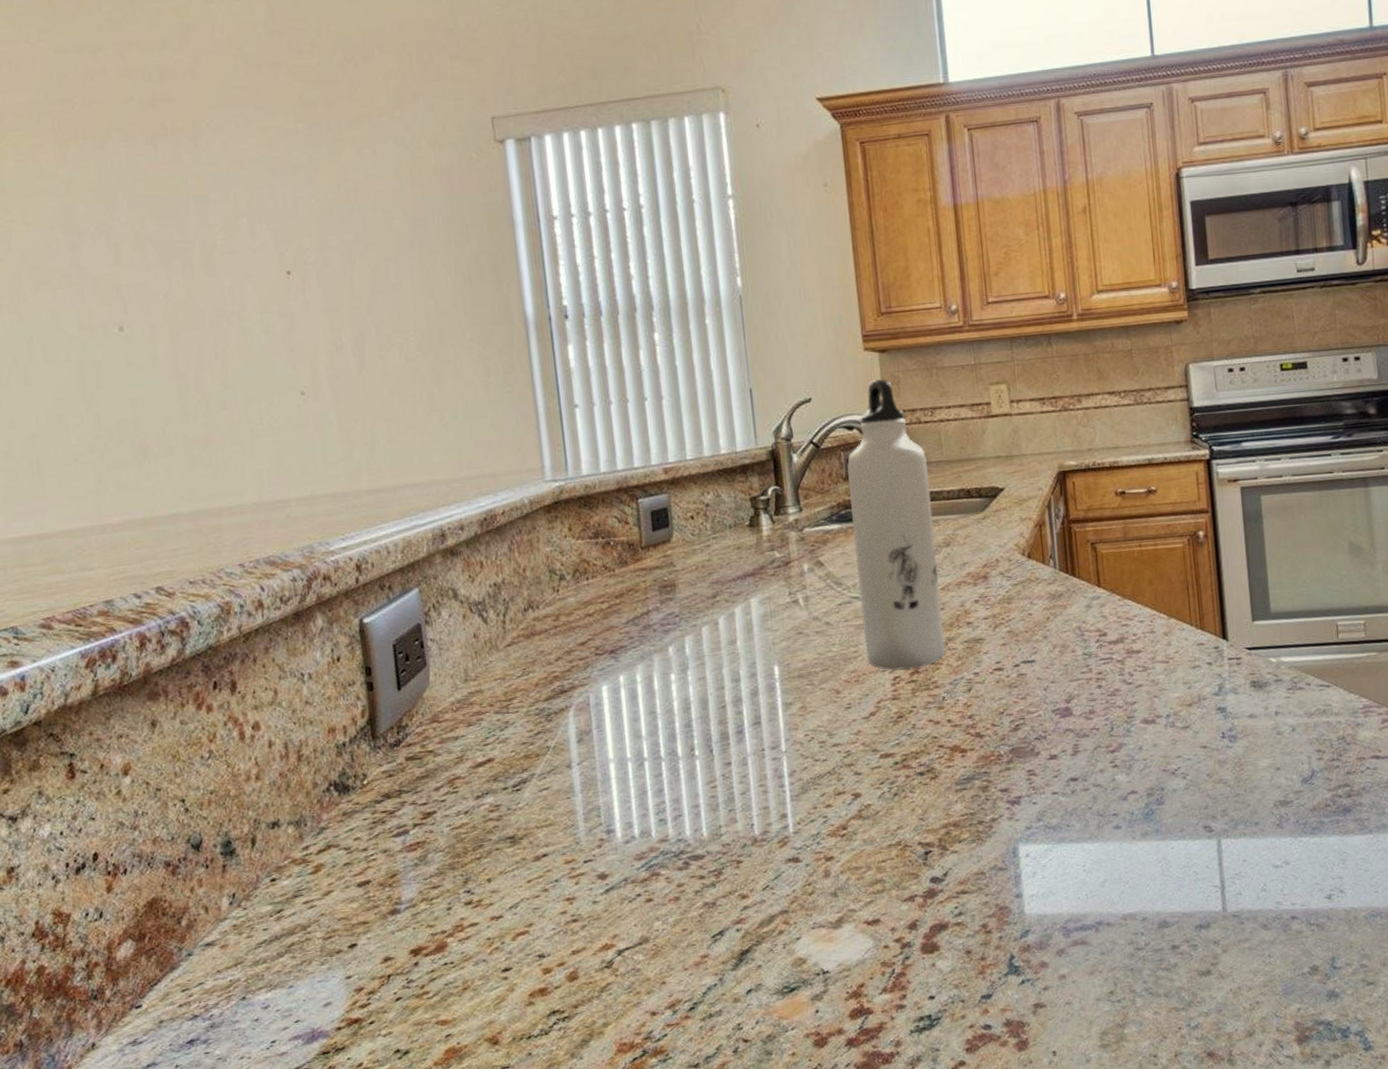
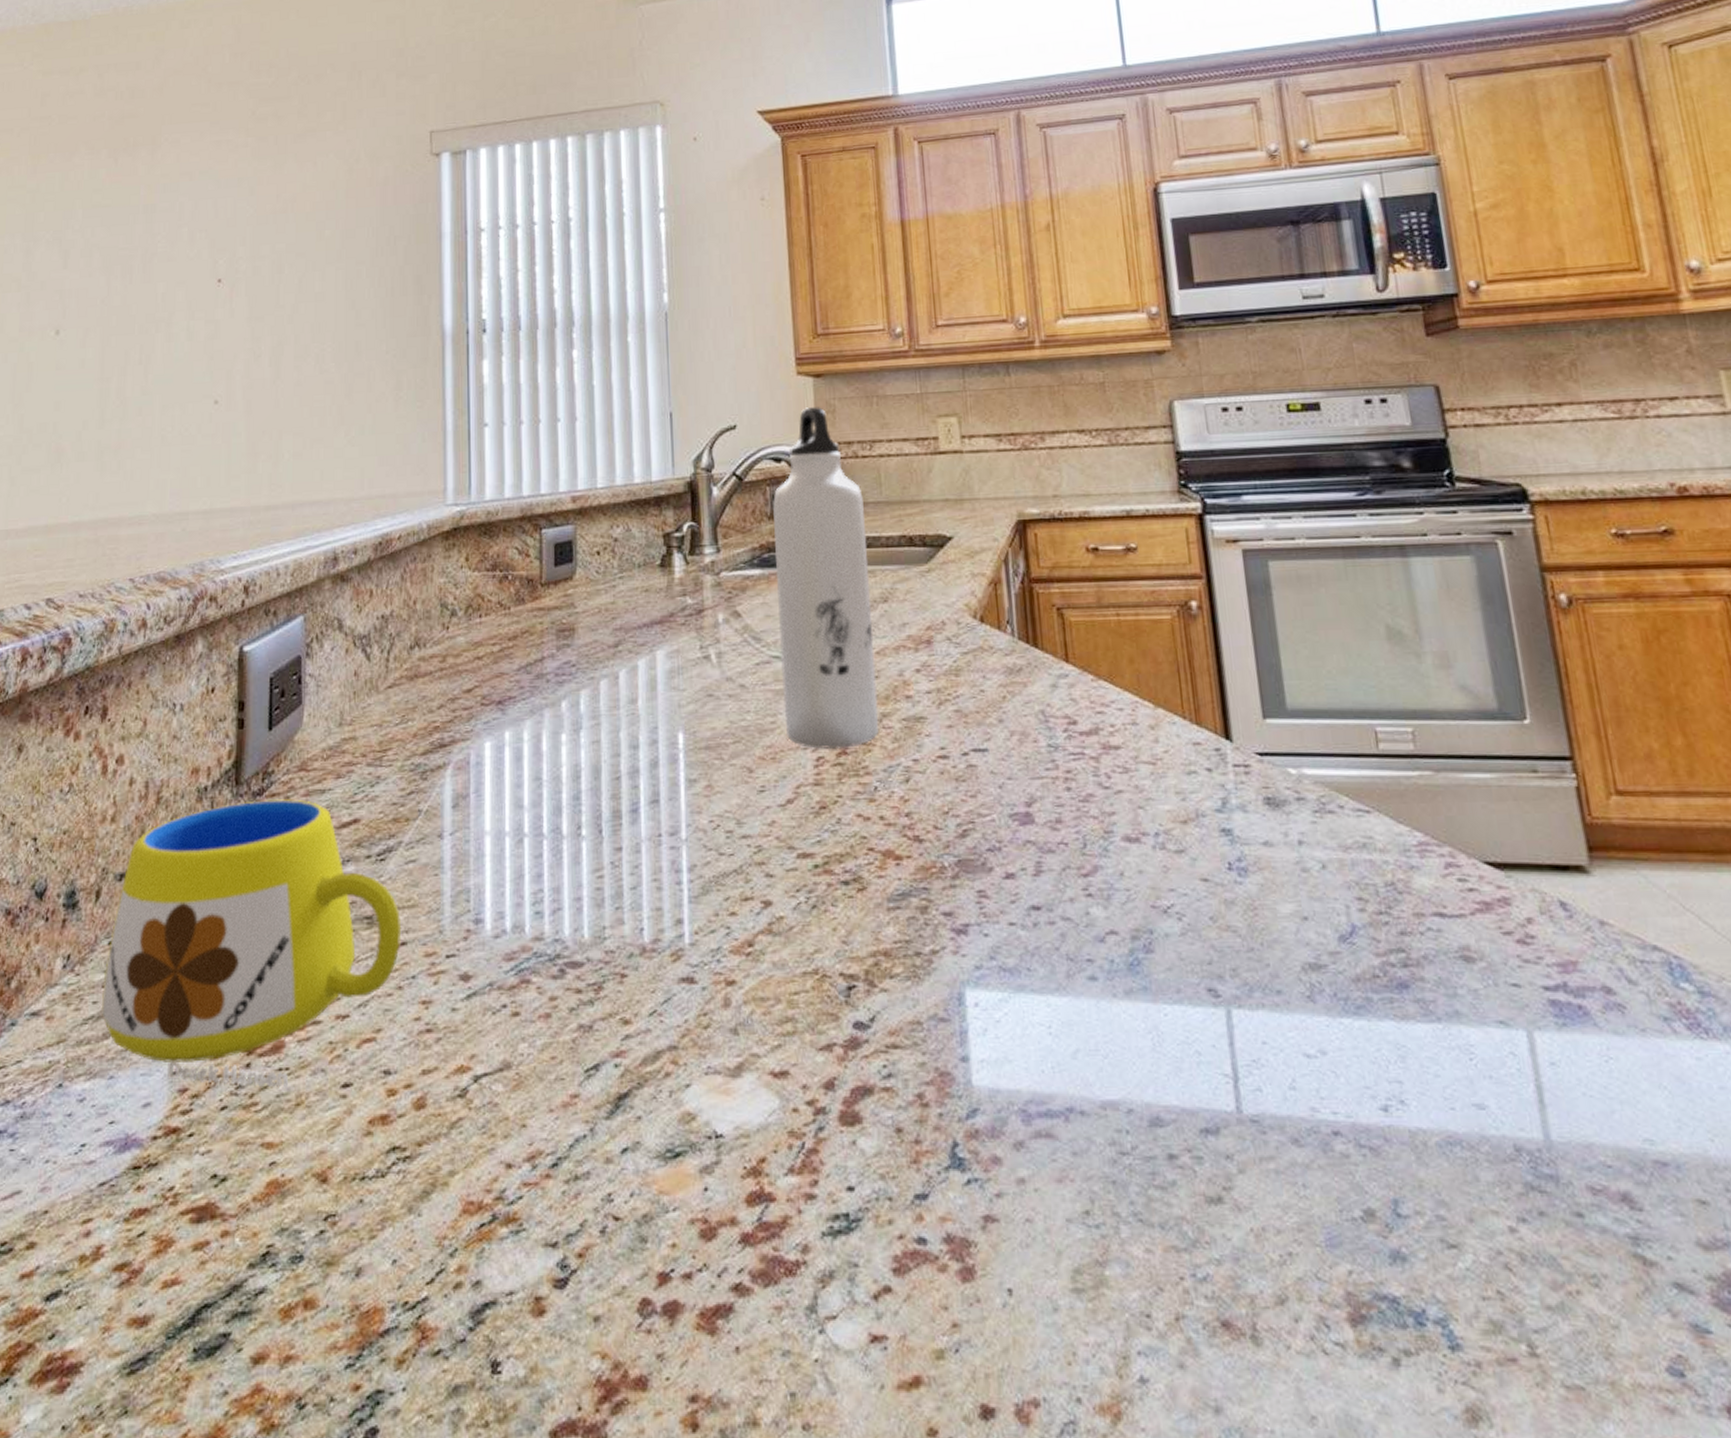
mug: none [270,747,543,983] -> present [100,799,402,1088]

